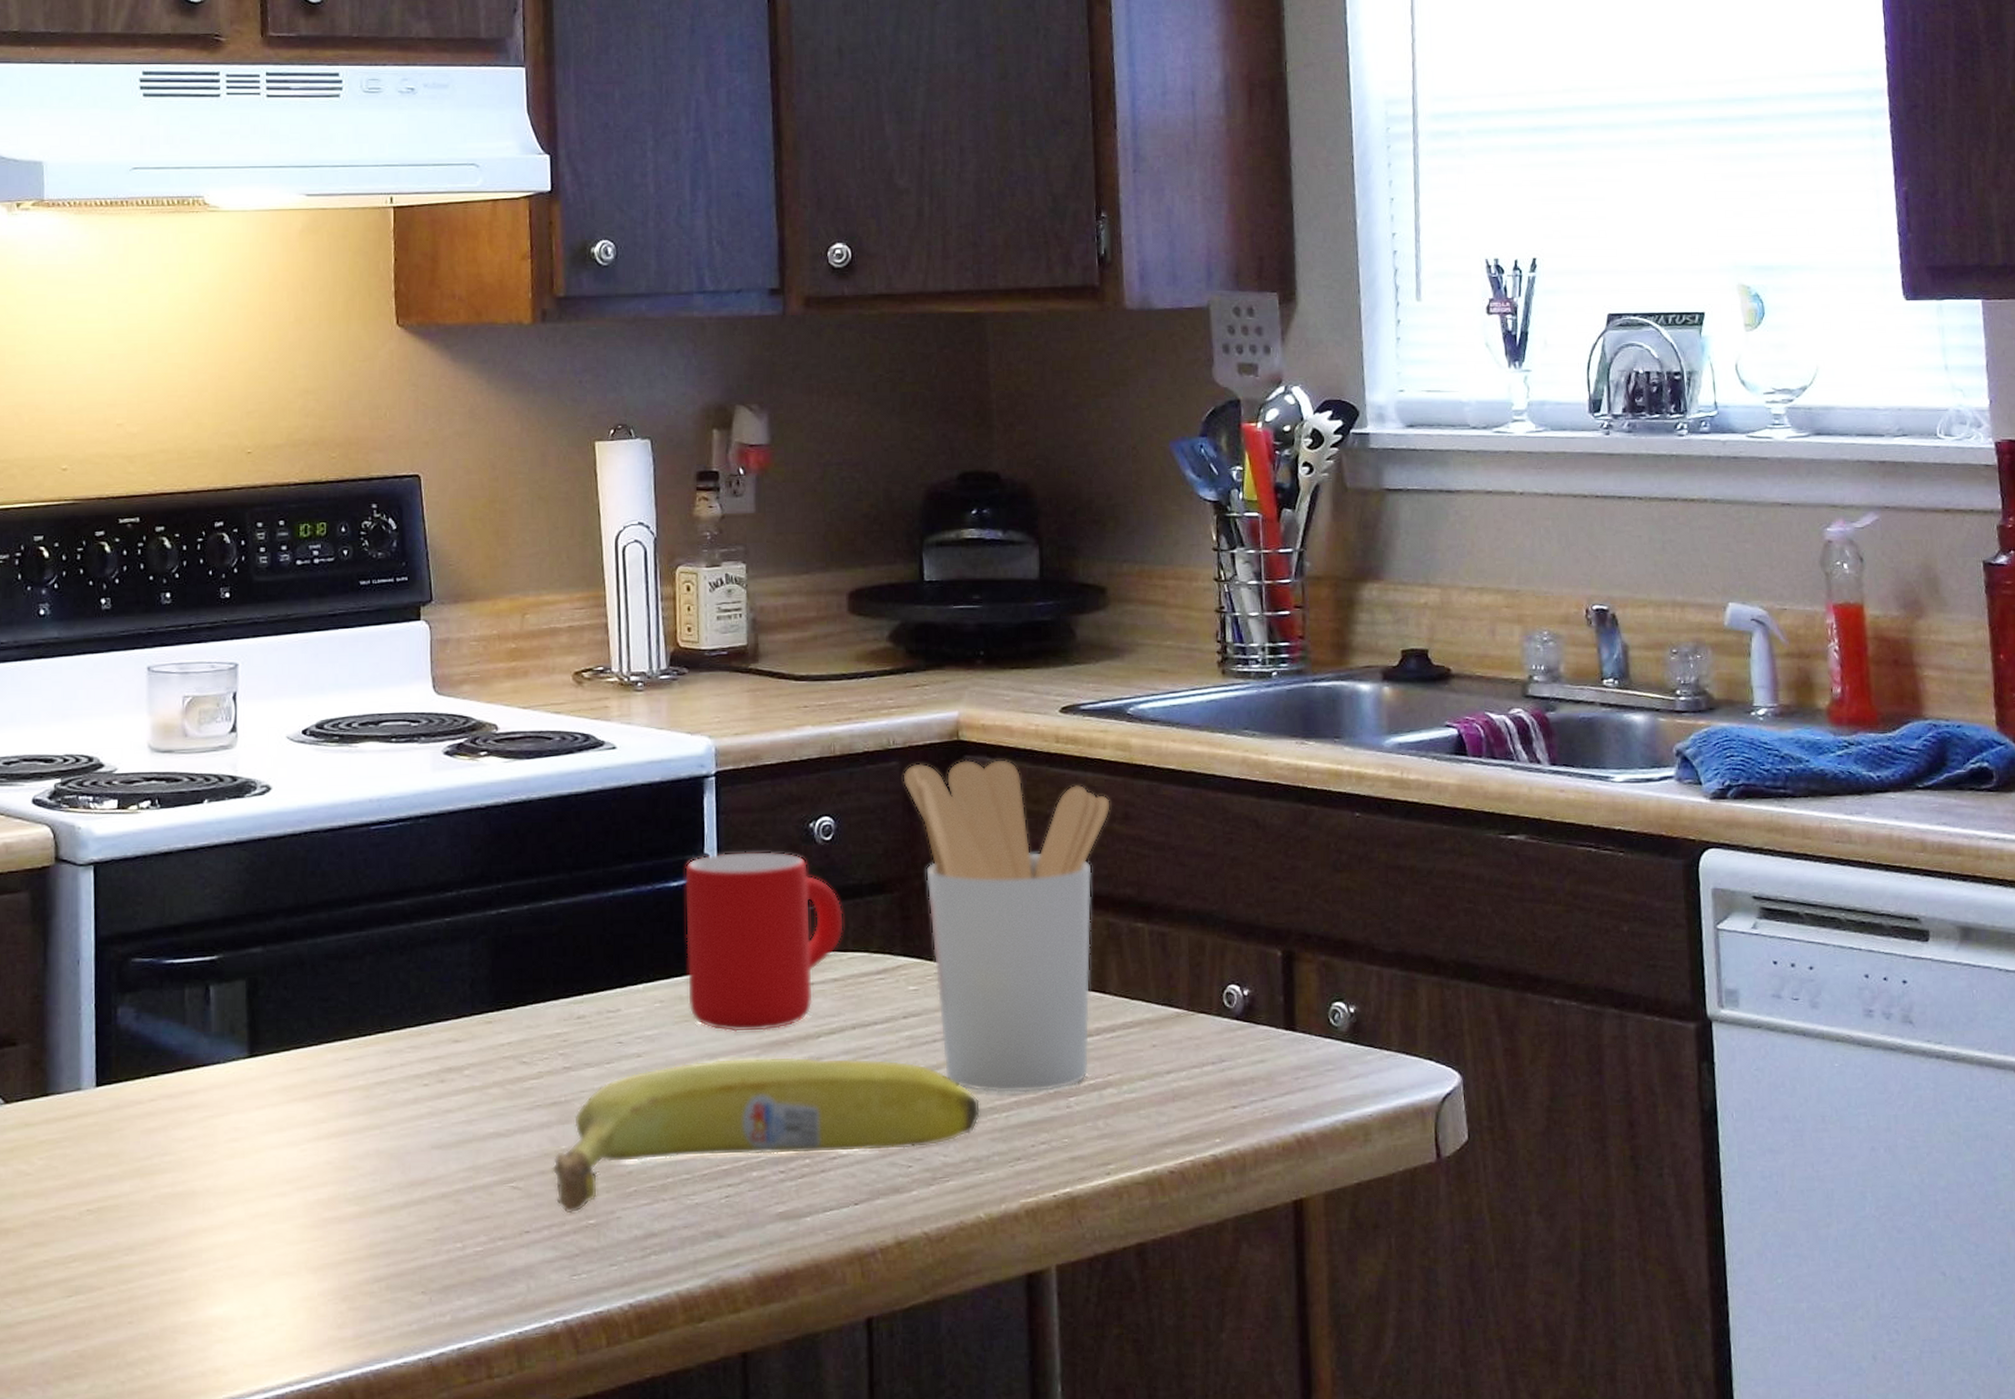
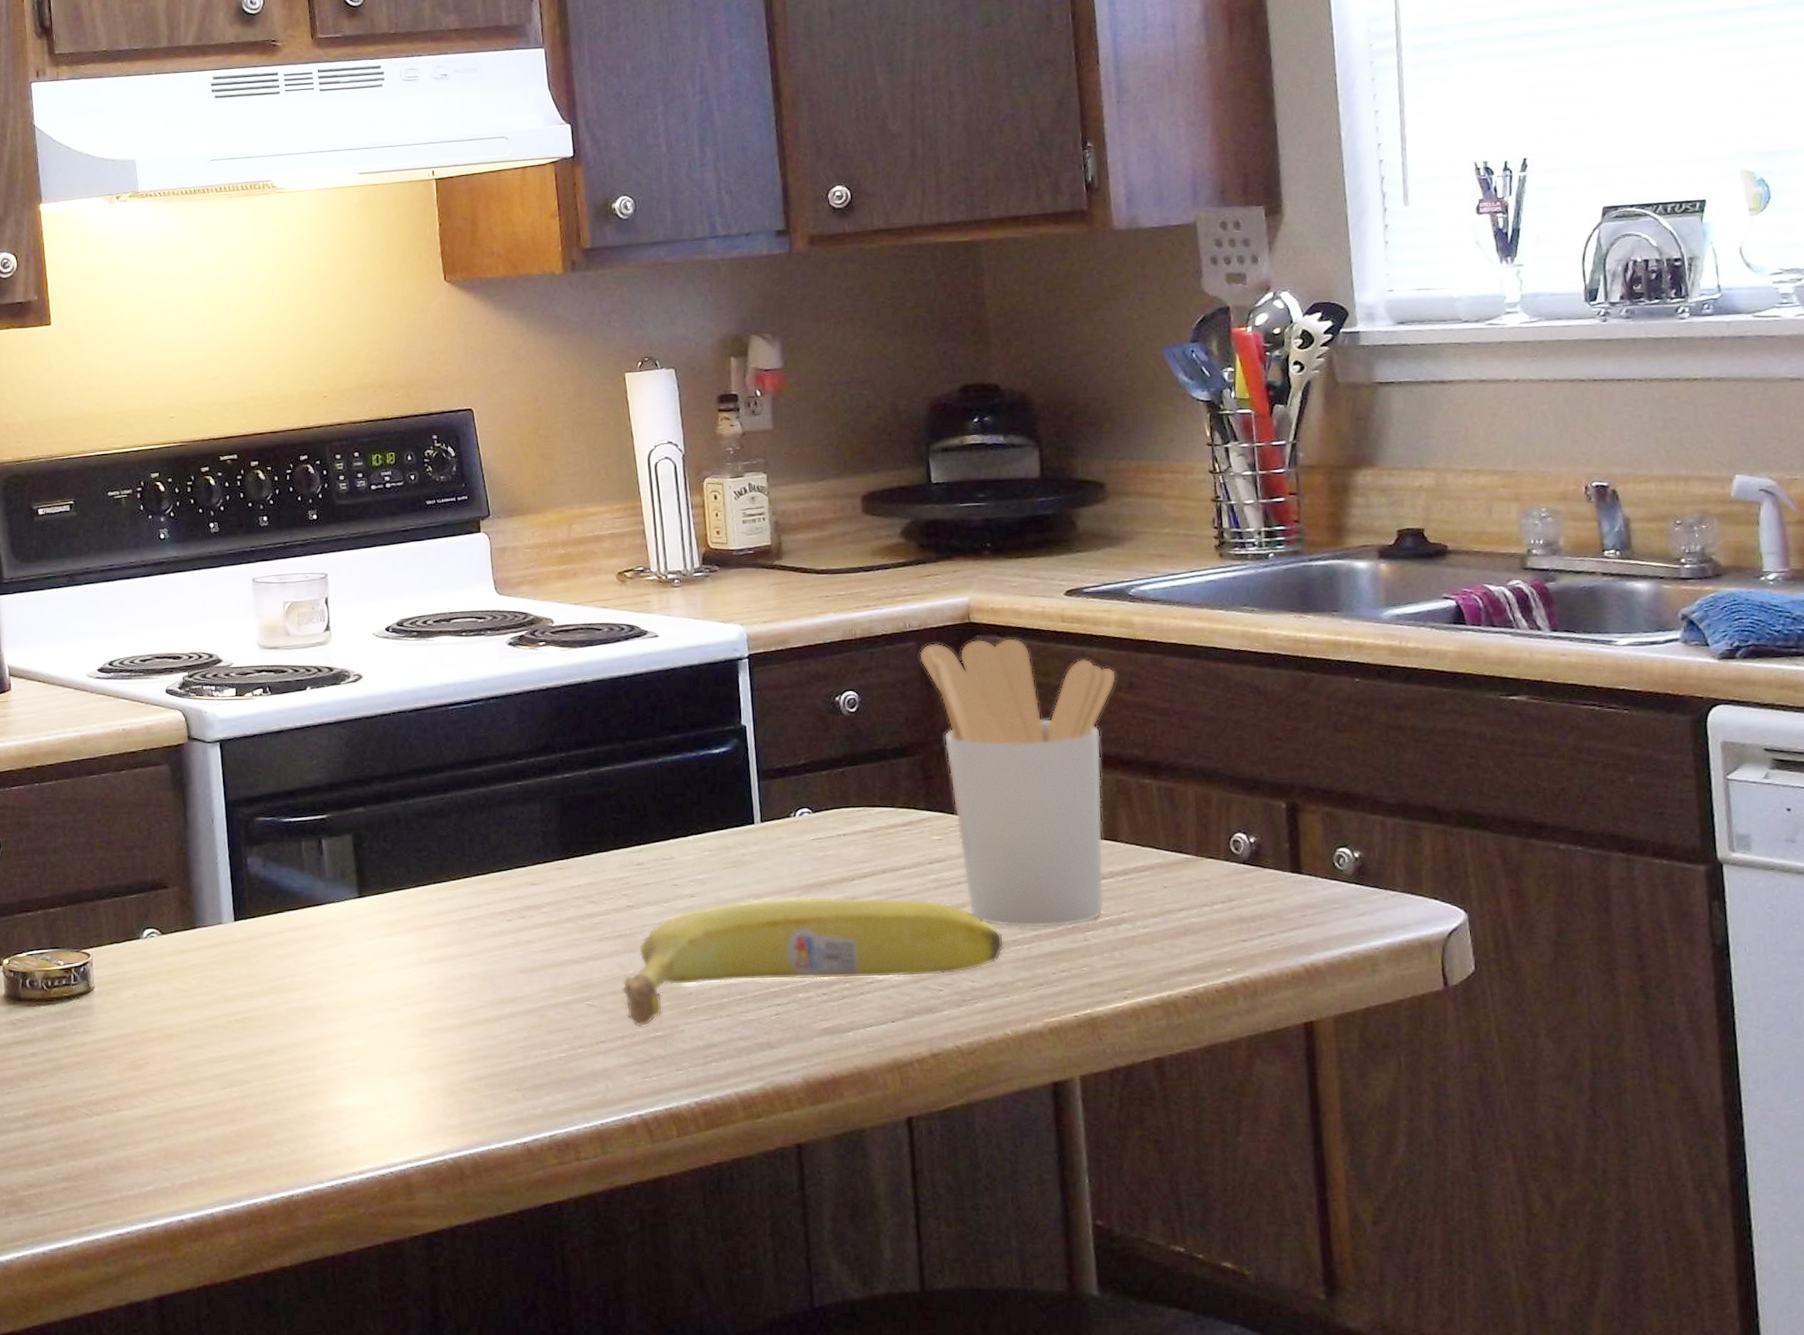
mug: present [684,851,845,1033] -> none [724,721,872,876]

